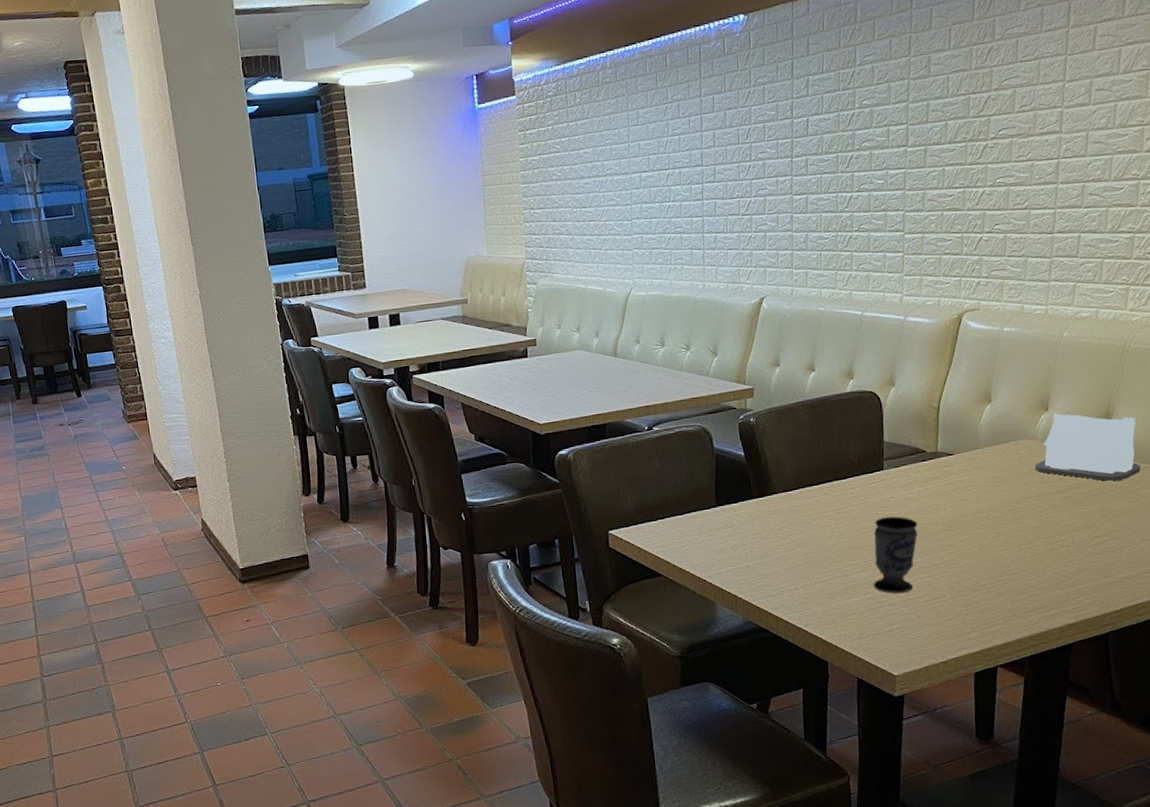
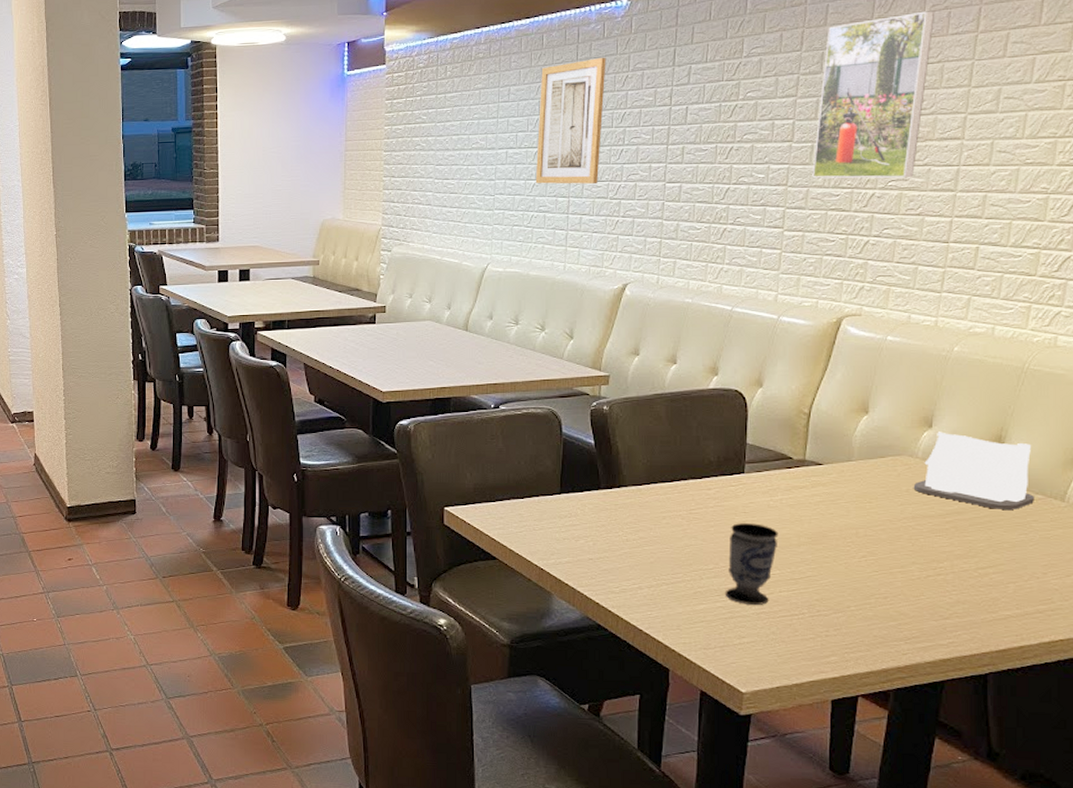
wall art: none [667,74,730,206] -> present [535,57,606,184]
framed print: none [927,9,1030,181] -> present [812,11,935,179]

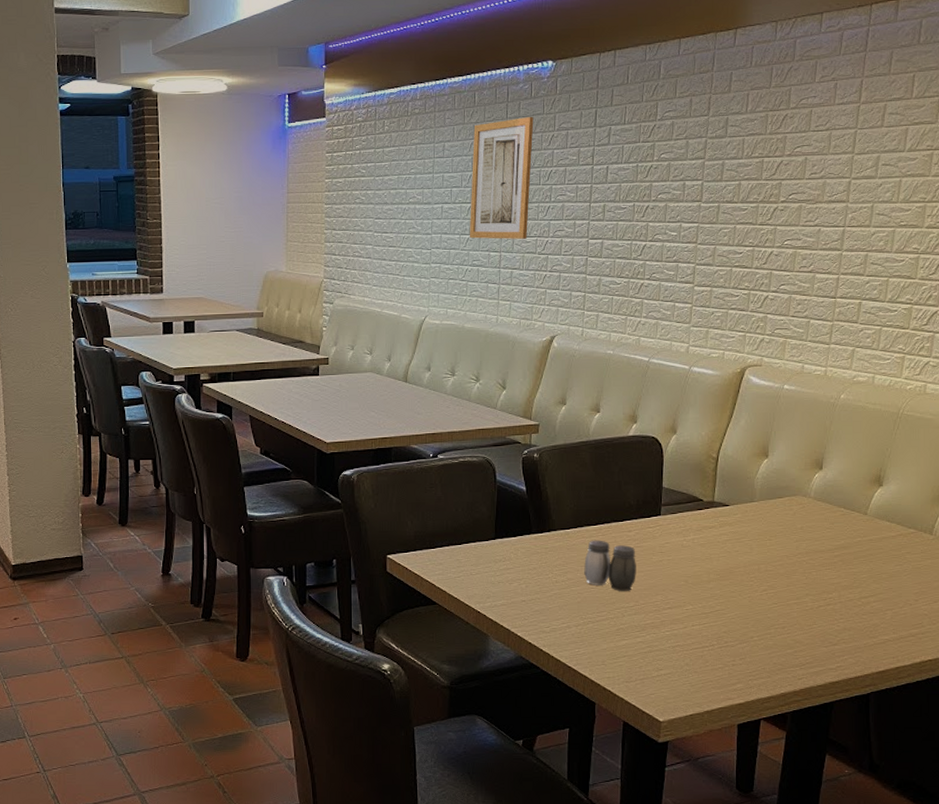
salt and pepper shaker: none [658,497,716,552] -> present [584,540,636,591]
cup: present [725,523,778,605] -> none [644,562,691,639]
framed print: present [812,11,935,179] -> none [719,81,824,238]
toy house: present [913,432,1035,511] -> none [806,473,909,544]

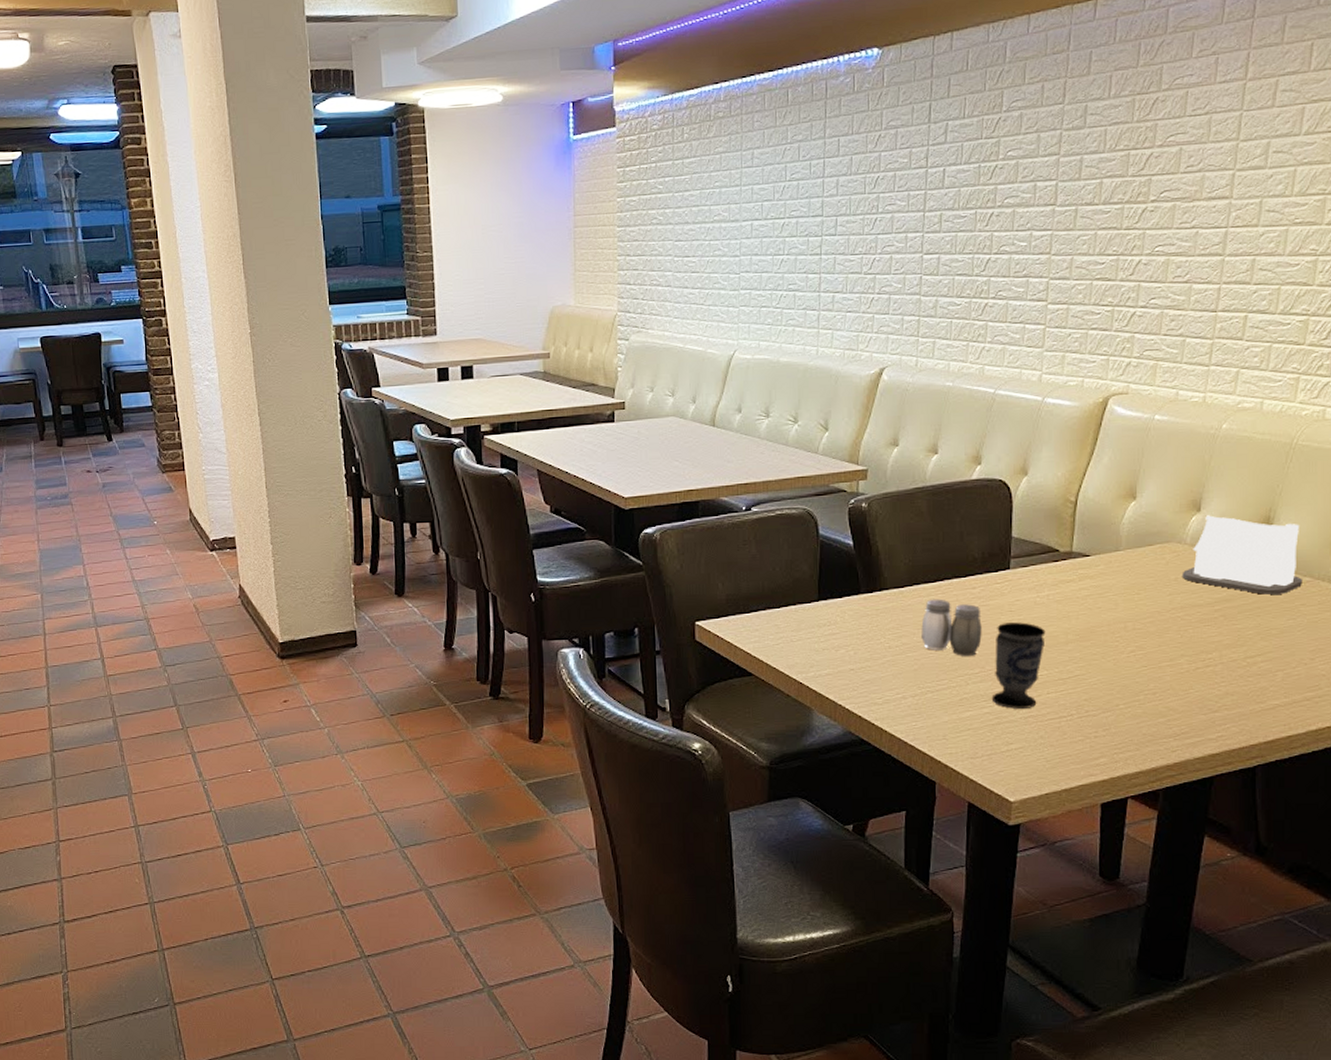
wall art: present [469,116,534,239] -> none [783,114,857,260]
cup: none [644,562,691,639] -> present [991,622,1046,709]
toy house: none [806,473,909,544] -> present [1181,515,1303,595]

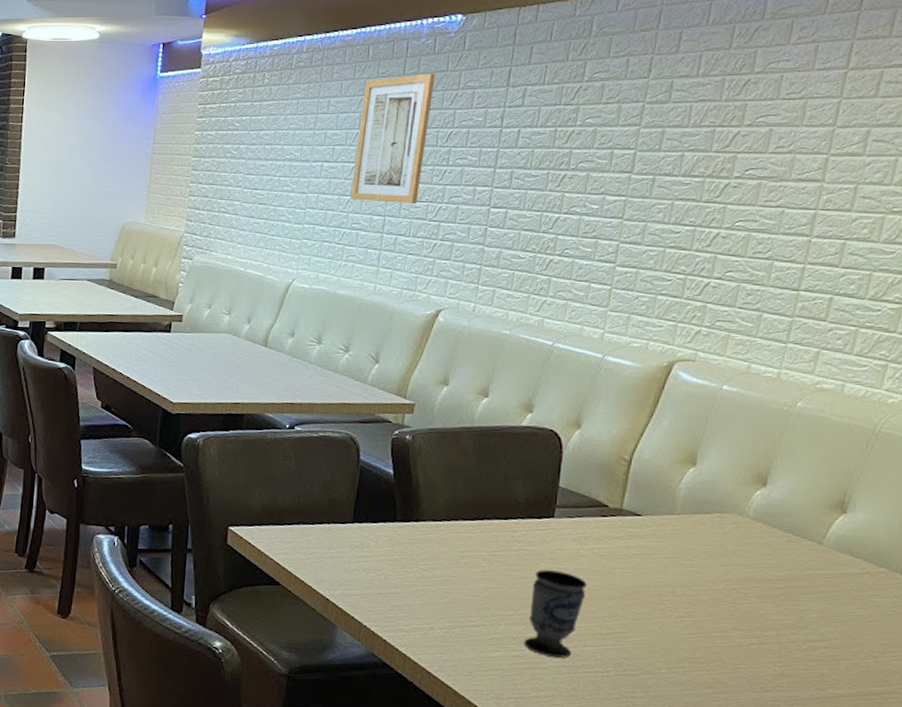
wall art: none [783,114,857,260] -> present [350,73,435,204]
salt and pepper shaker: present [921,599,982,656] -> none [455,536,520,598]
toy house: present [1181,515,1303,595] -> none [740,491,879,582]

